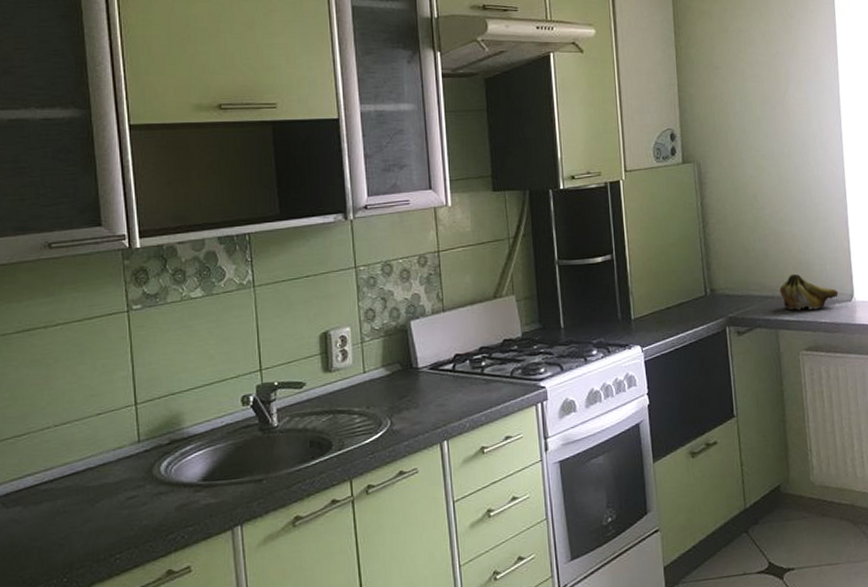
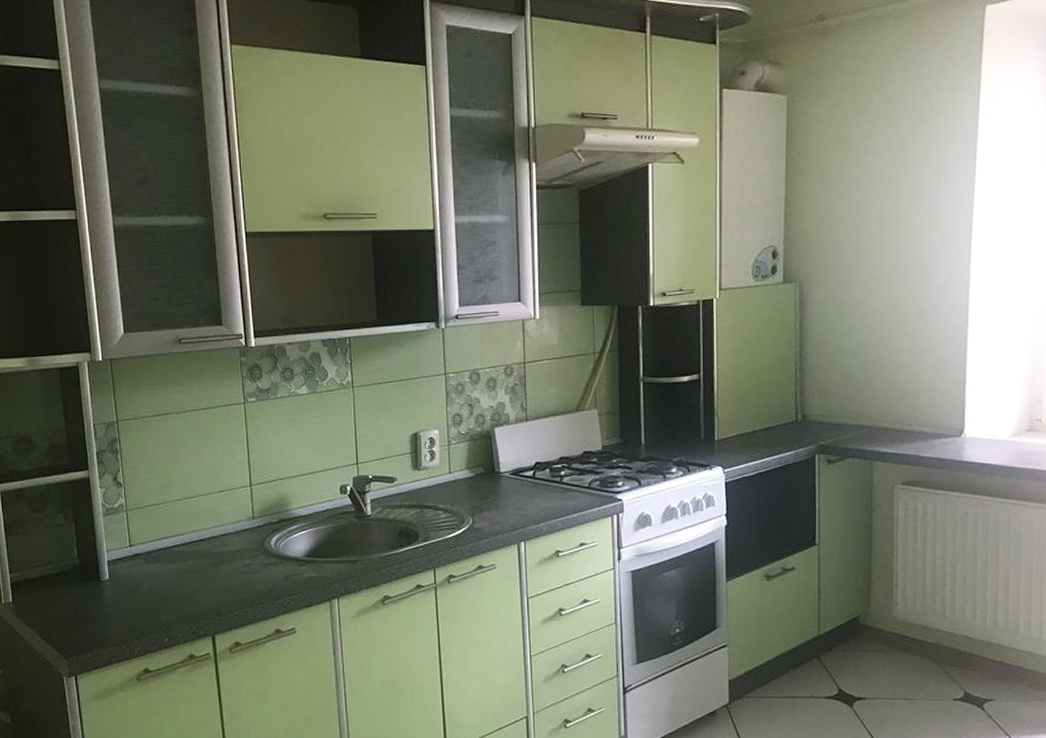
fruit: present [779,273,838,310] -> none [879,404,946,443]

